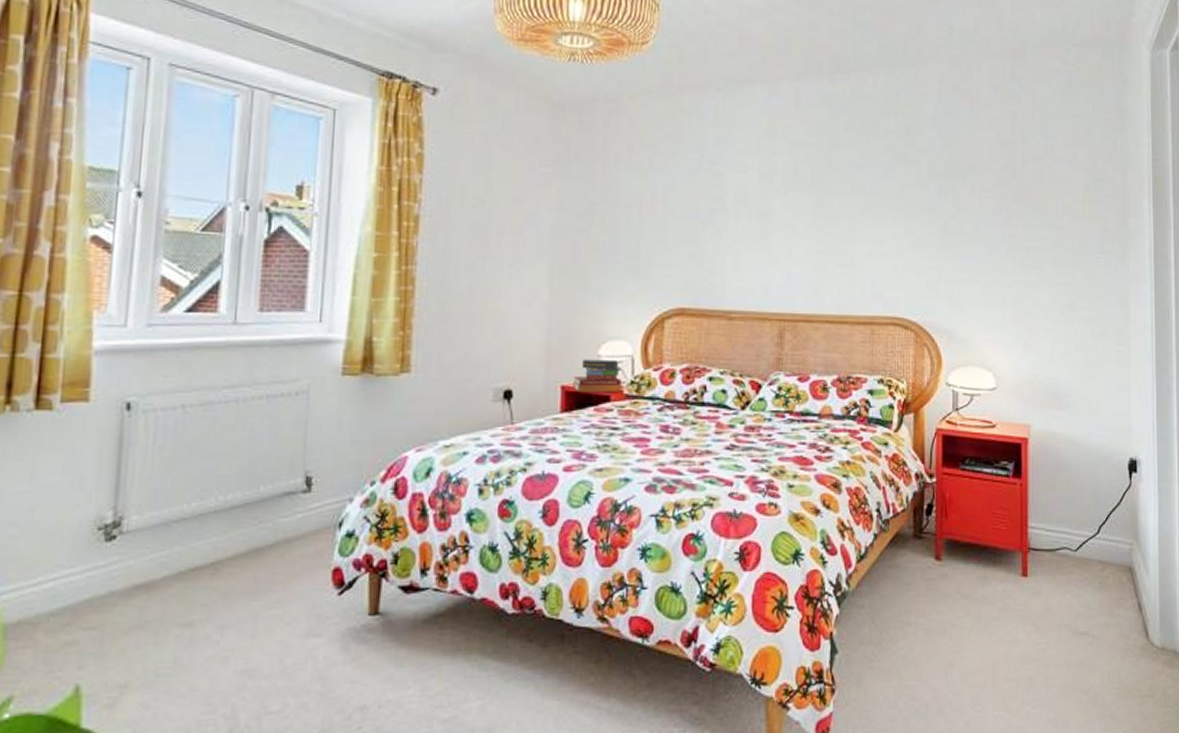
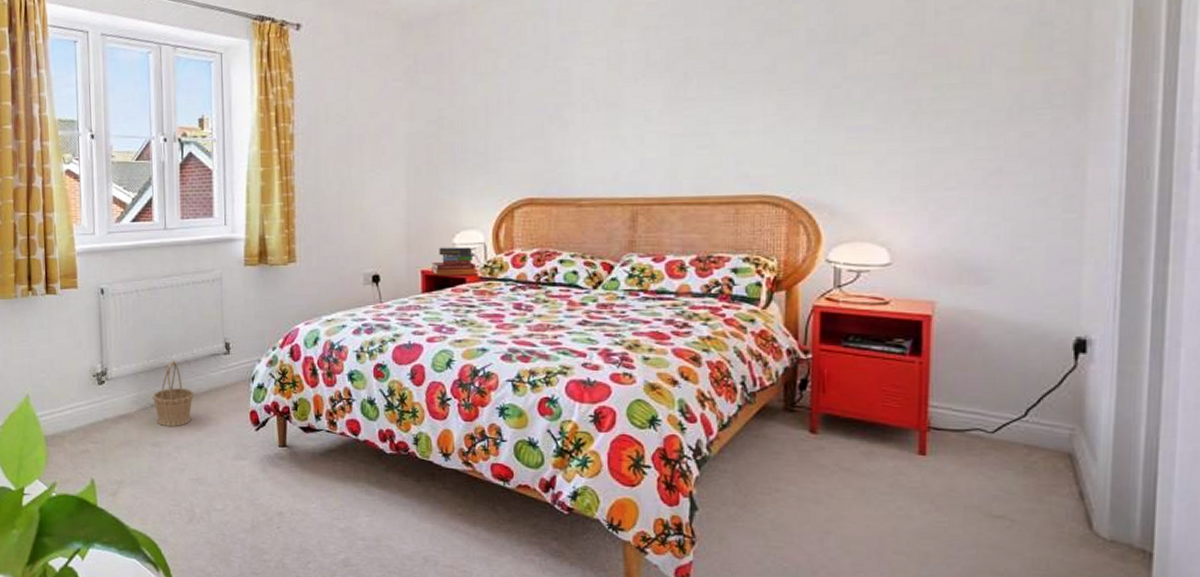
basket: none [190,503,254,597] -> present [152,360,194,426]

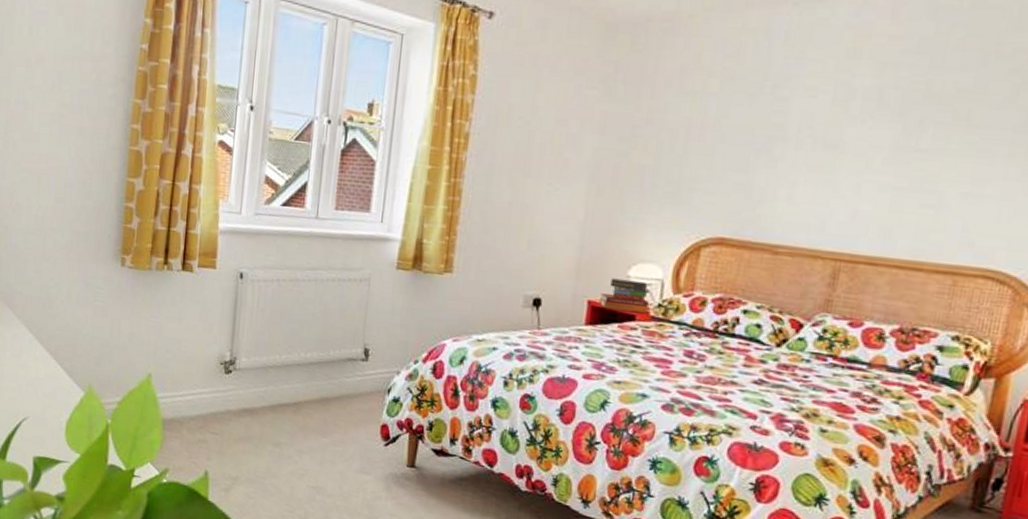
basket: present [152,360,194,426] -> none [280,359,325,430]

